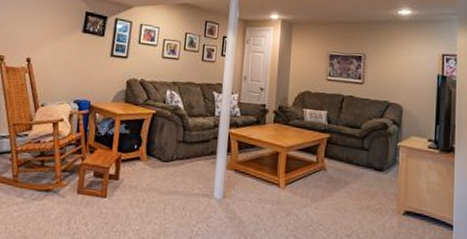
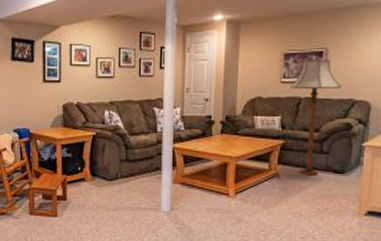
floor lamp: none [335,60,378,172] -> present [290,57,342,176]

